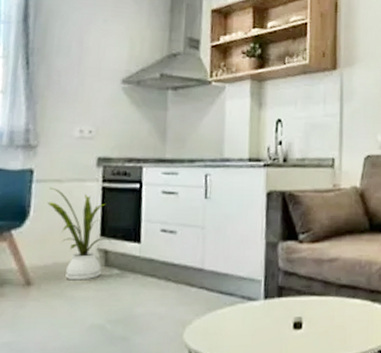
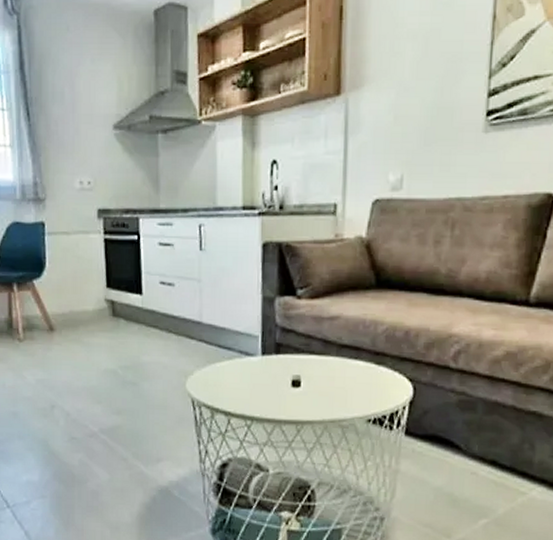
house plant: present [47,187,111,281] -> none [59,239,116,329]

